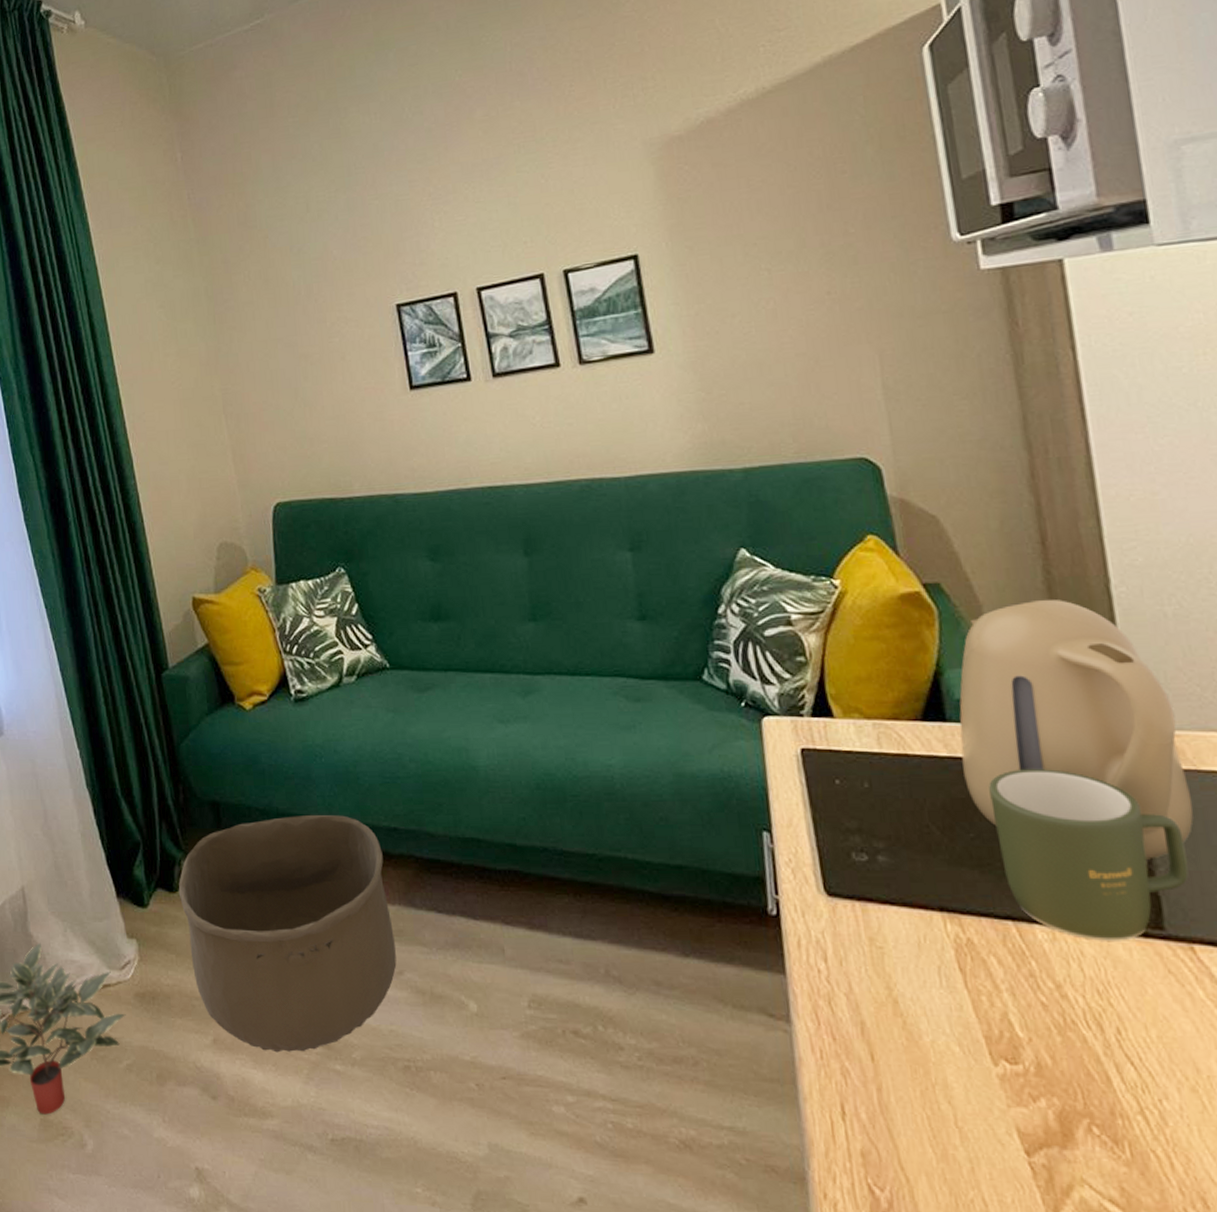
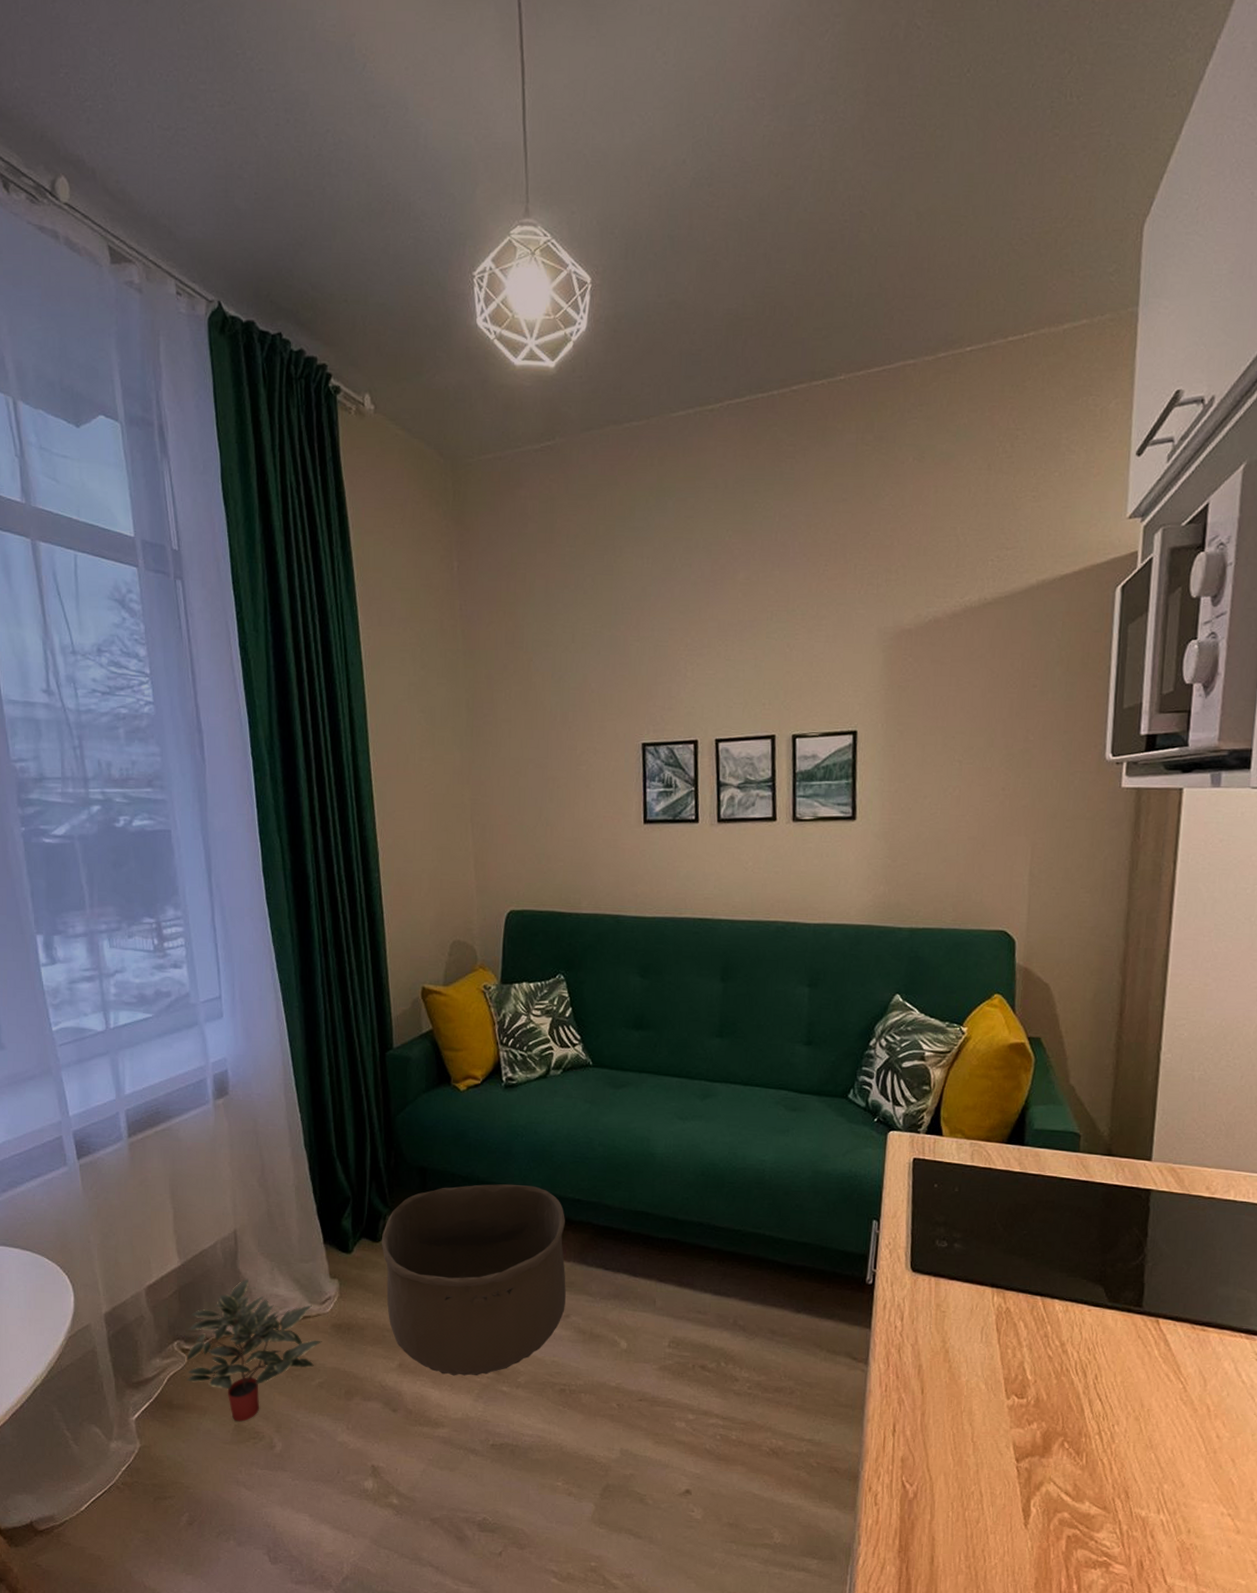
kettle: present [959,599,1194,860] -> none [1028,1058,1184,1257]
mug: present [989,769,1189,941] -> none [1042,1185,1169,1314]

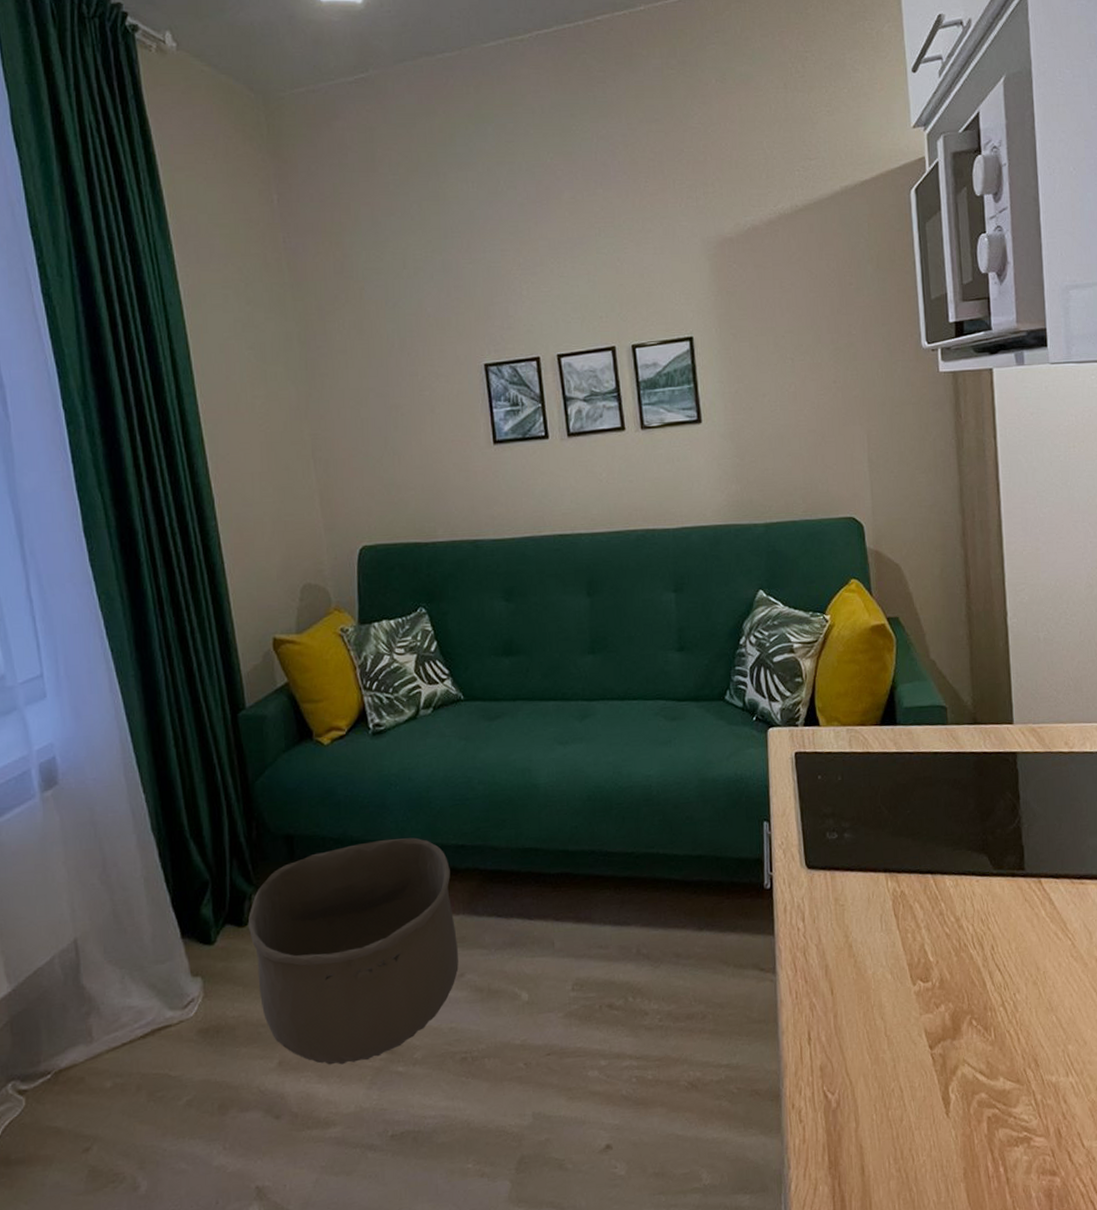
potted plant: present [186,1278,322,1422] -> none [24,993,188,1166]

